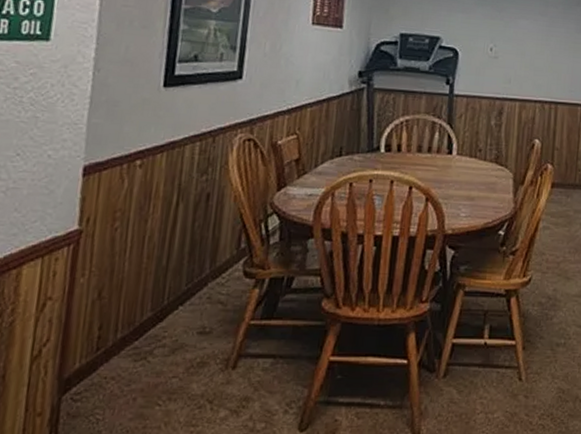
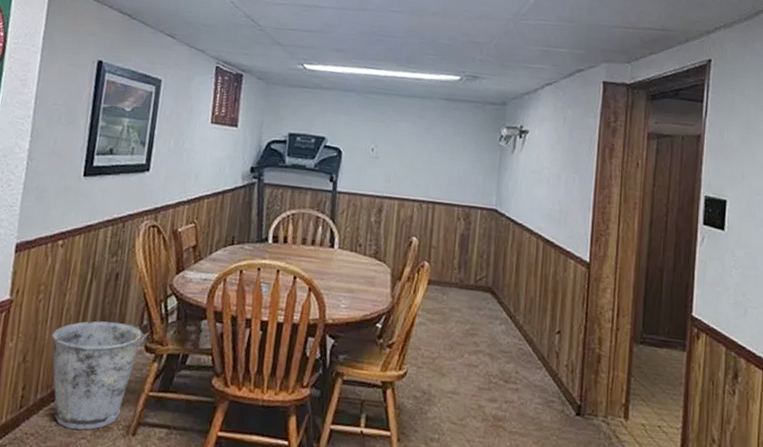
bucket: none [131,247,247,368] -> present [51,321,148,430]

